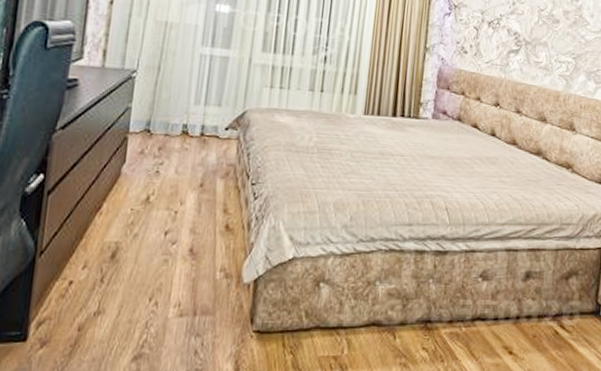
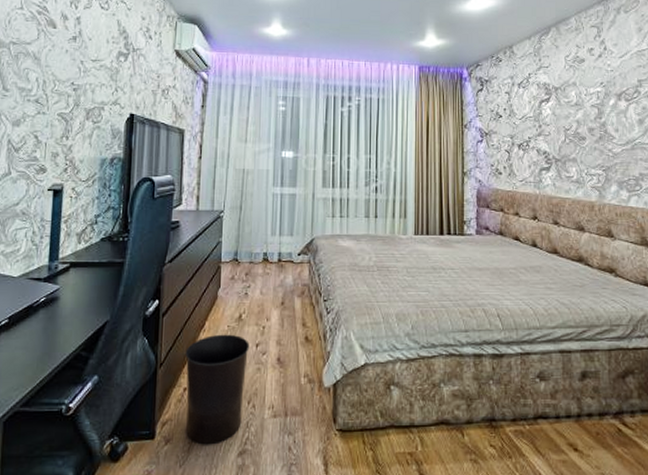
waste bin: none [68,218,157,348] -> present [185,334,250,445]

